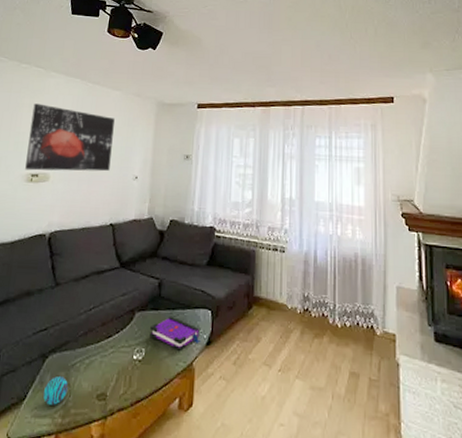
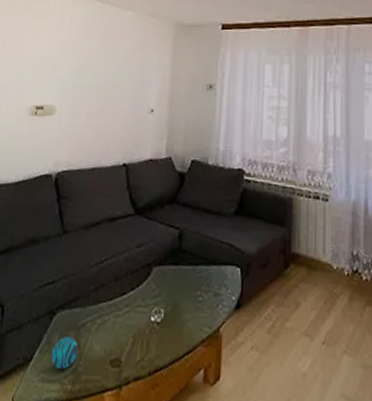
wall art: present [25,103,115,172] -> none [29,27,127,104]
board game: present [150,315,202,352] -> none [169,272,230,316]

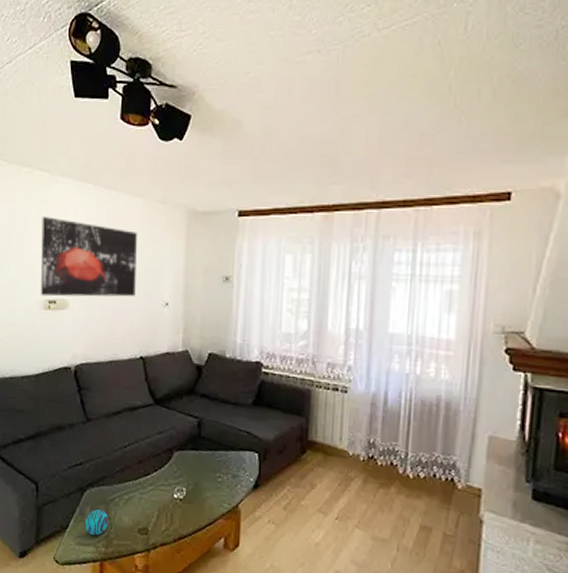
wall art: none [29,27,127,104] -> present [41,217,137,297]

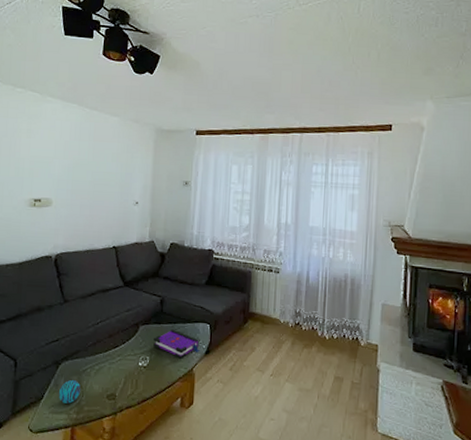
wall art: present [41,217,137,297] -> none [28,129,114,197]
board game: none [190,456,248,494] -> present [153,329,201,360]

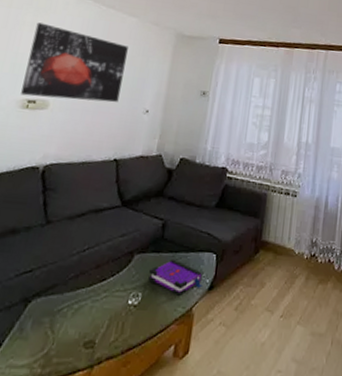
wall art: none [28,129,114,197] -> present [21,22,128,103]
decorative ball: present [58,380,80,404] -> none [21,323,52,354]

